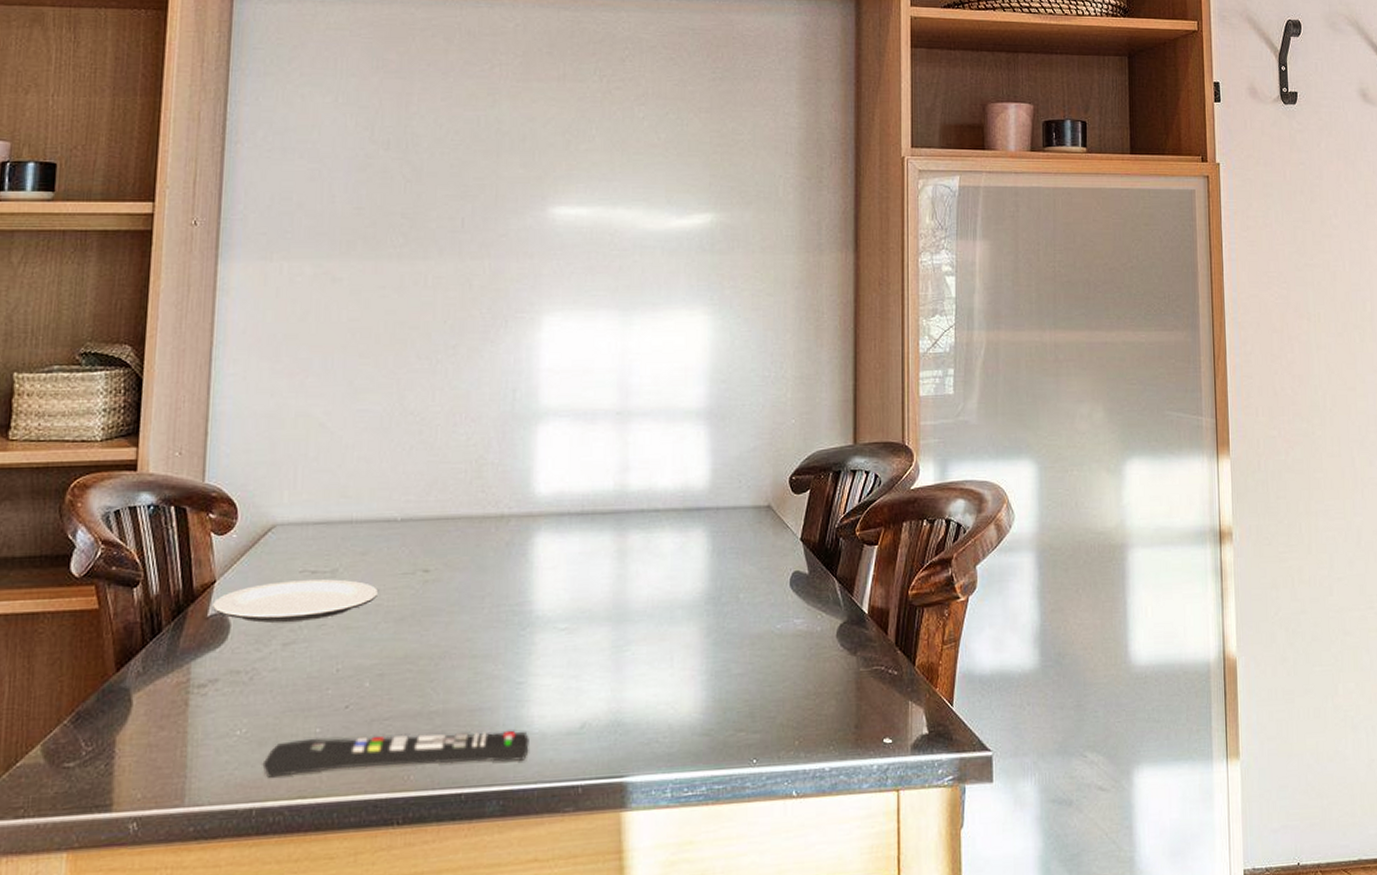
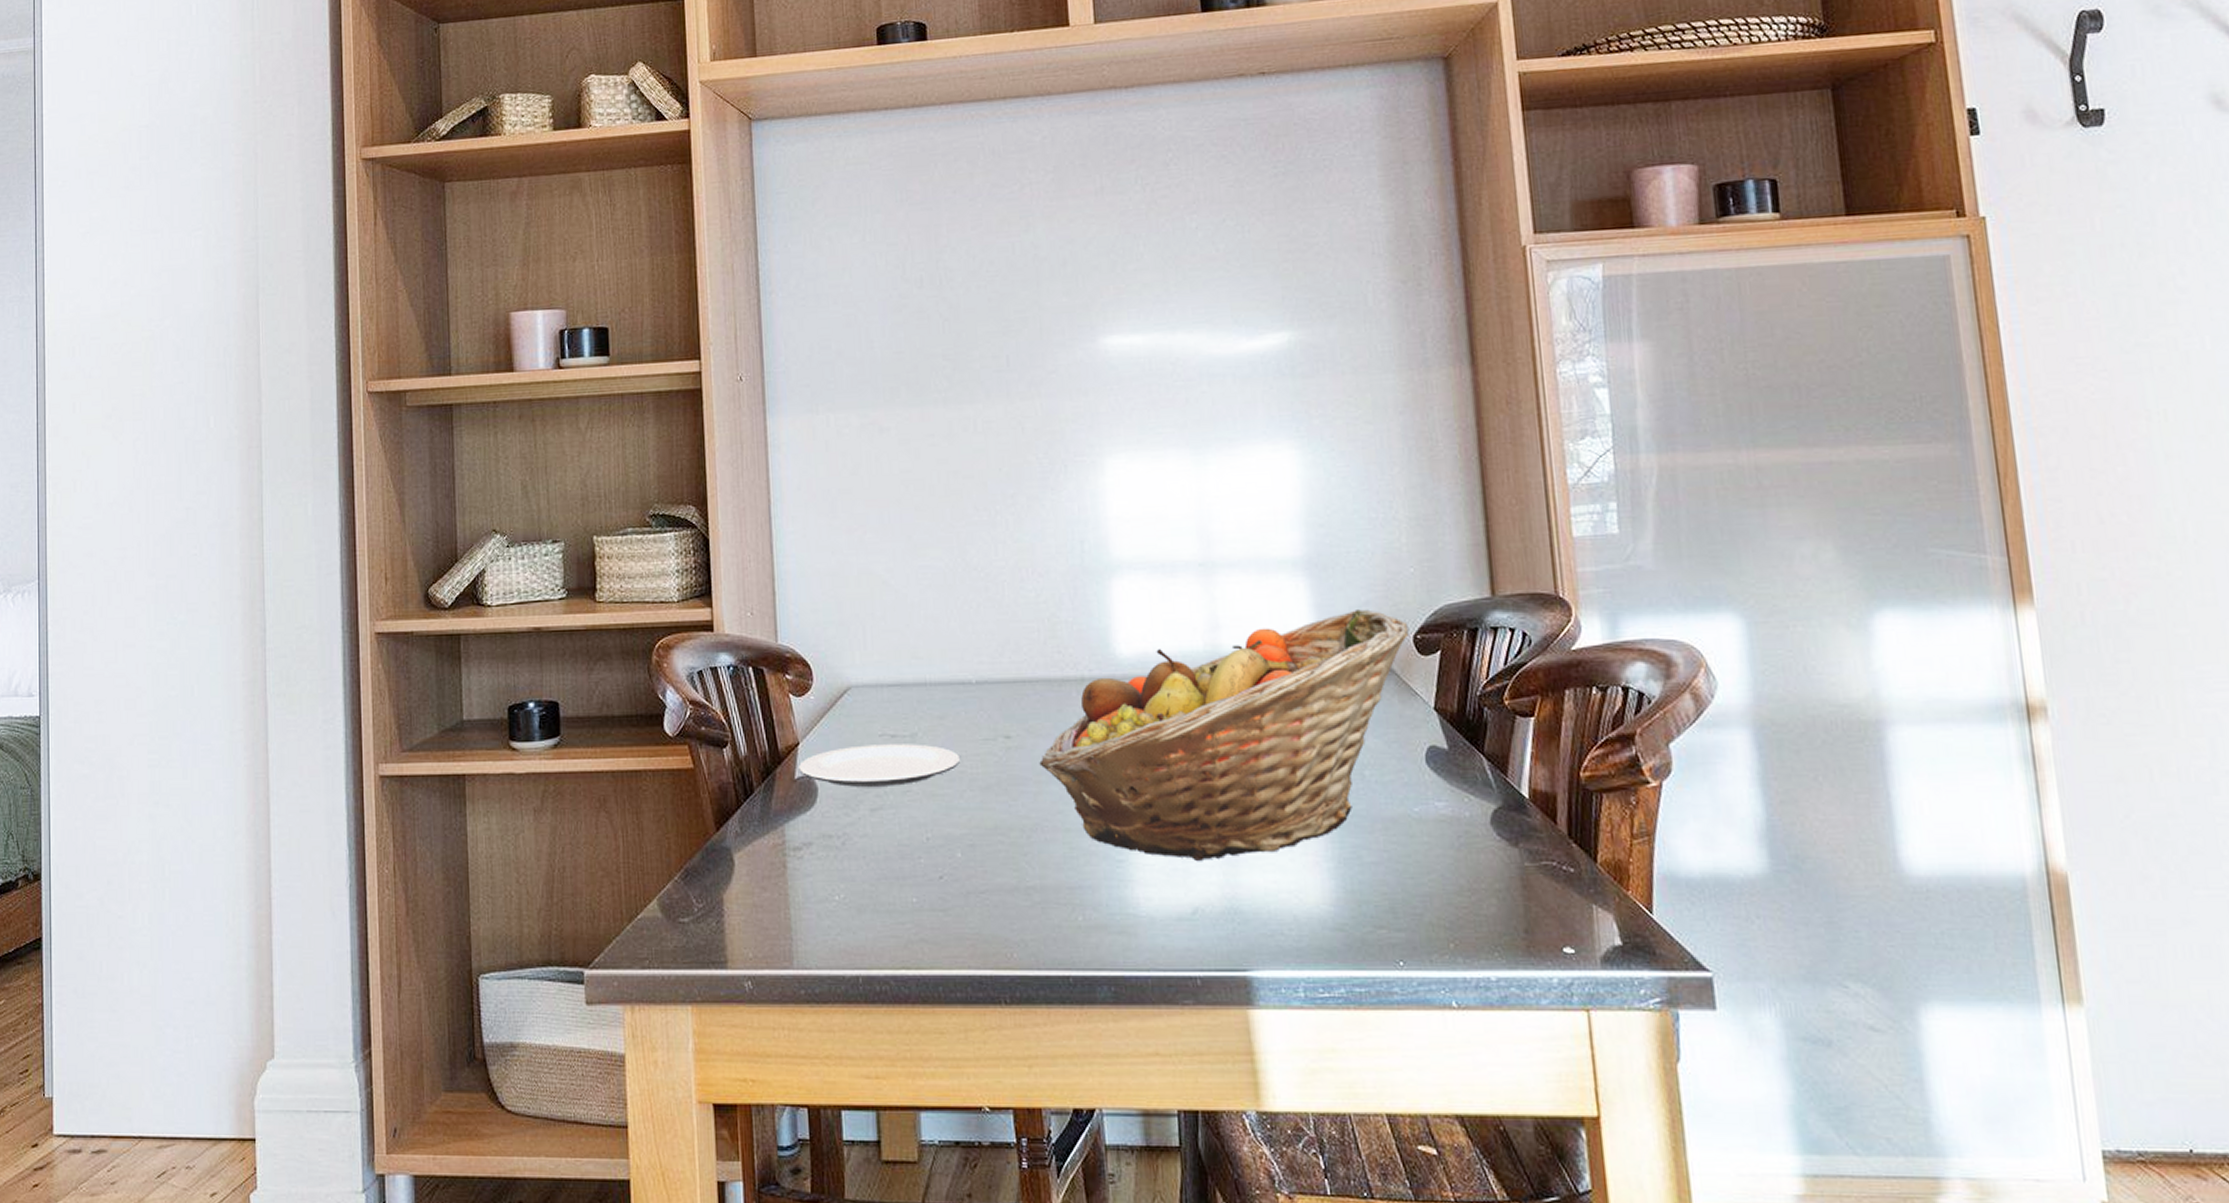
remote control: present [262,730,529,778] -> none [863,909,1137,946]
fruit basket: none [454,454,786,680] -> present [1039,609,1409,861]

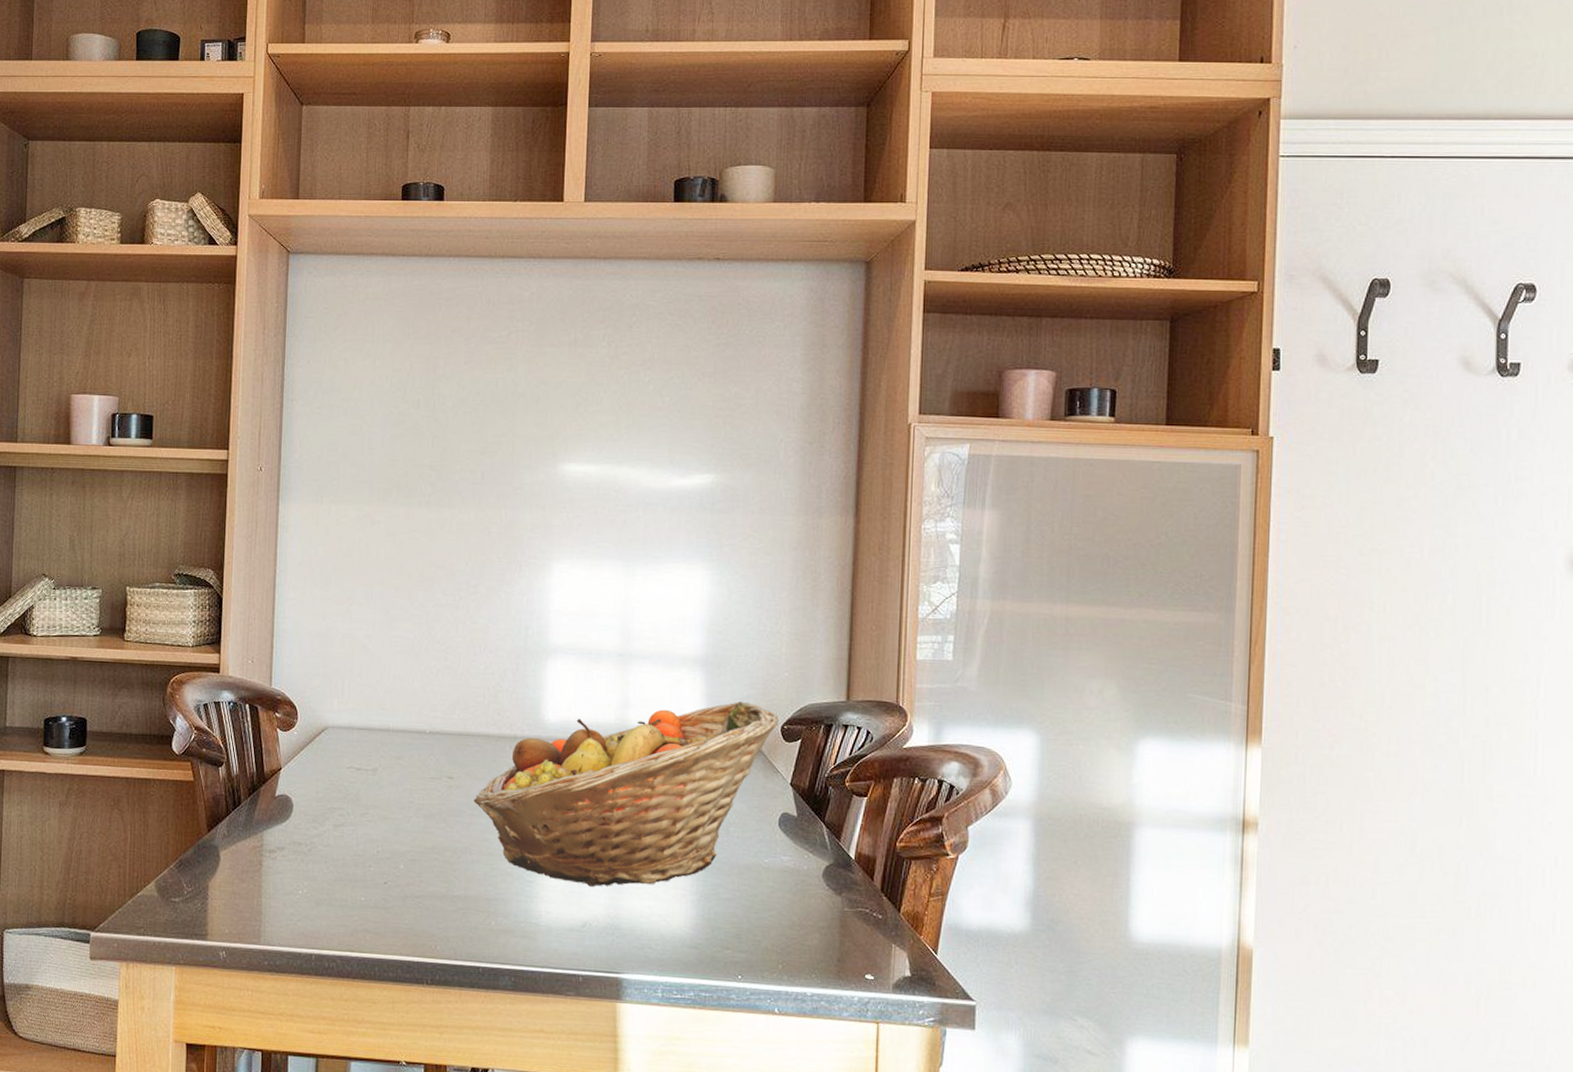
plate: present [799,744,960,787] -> none [279,774,410,809]

